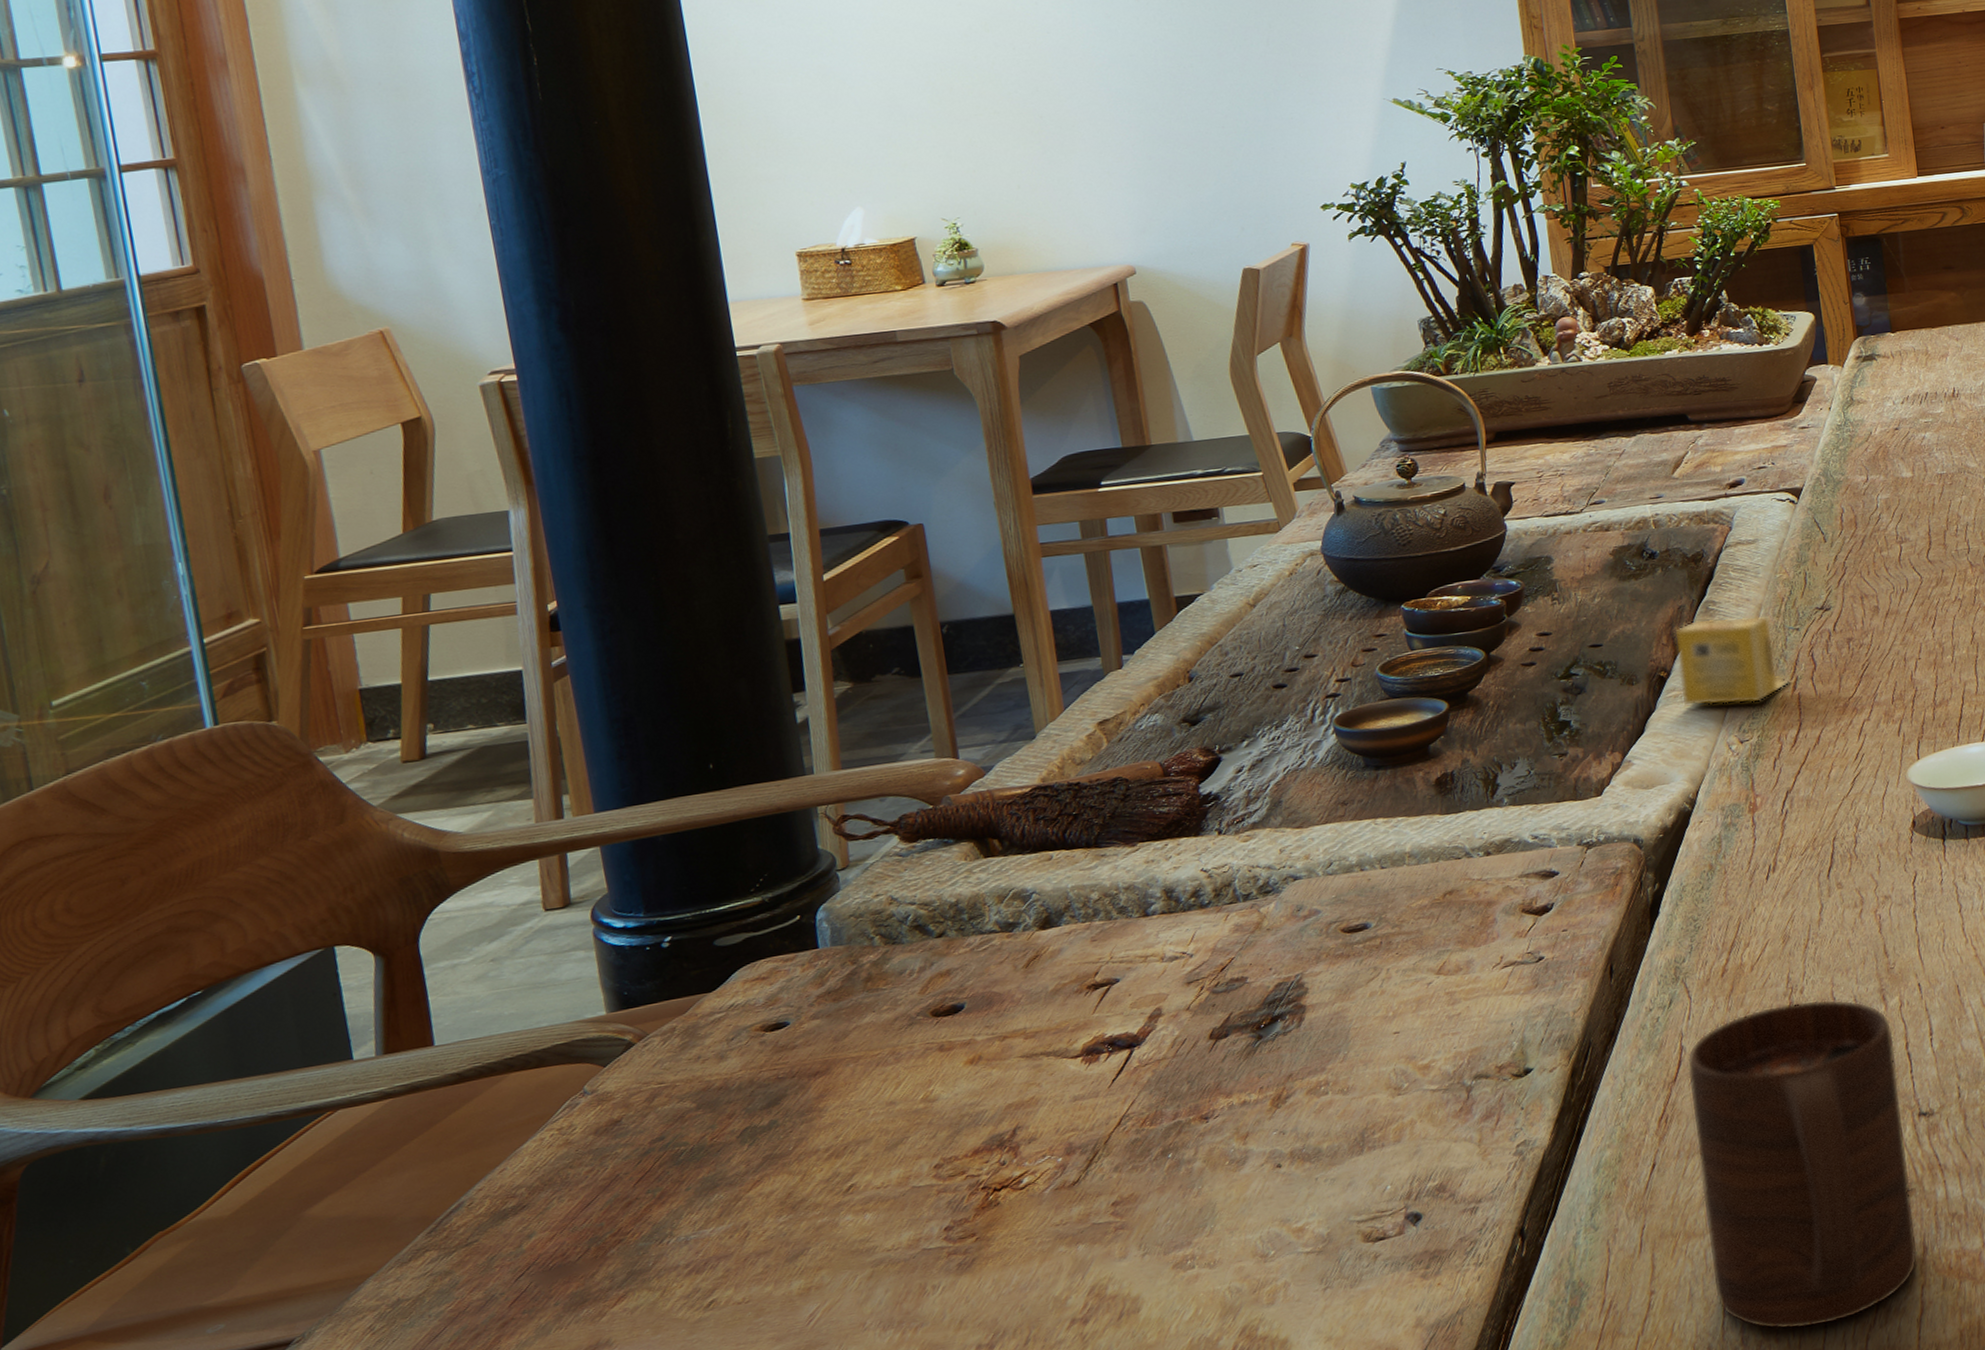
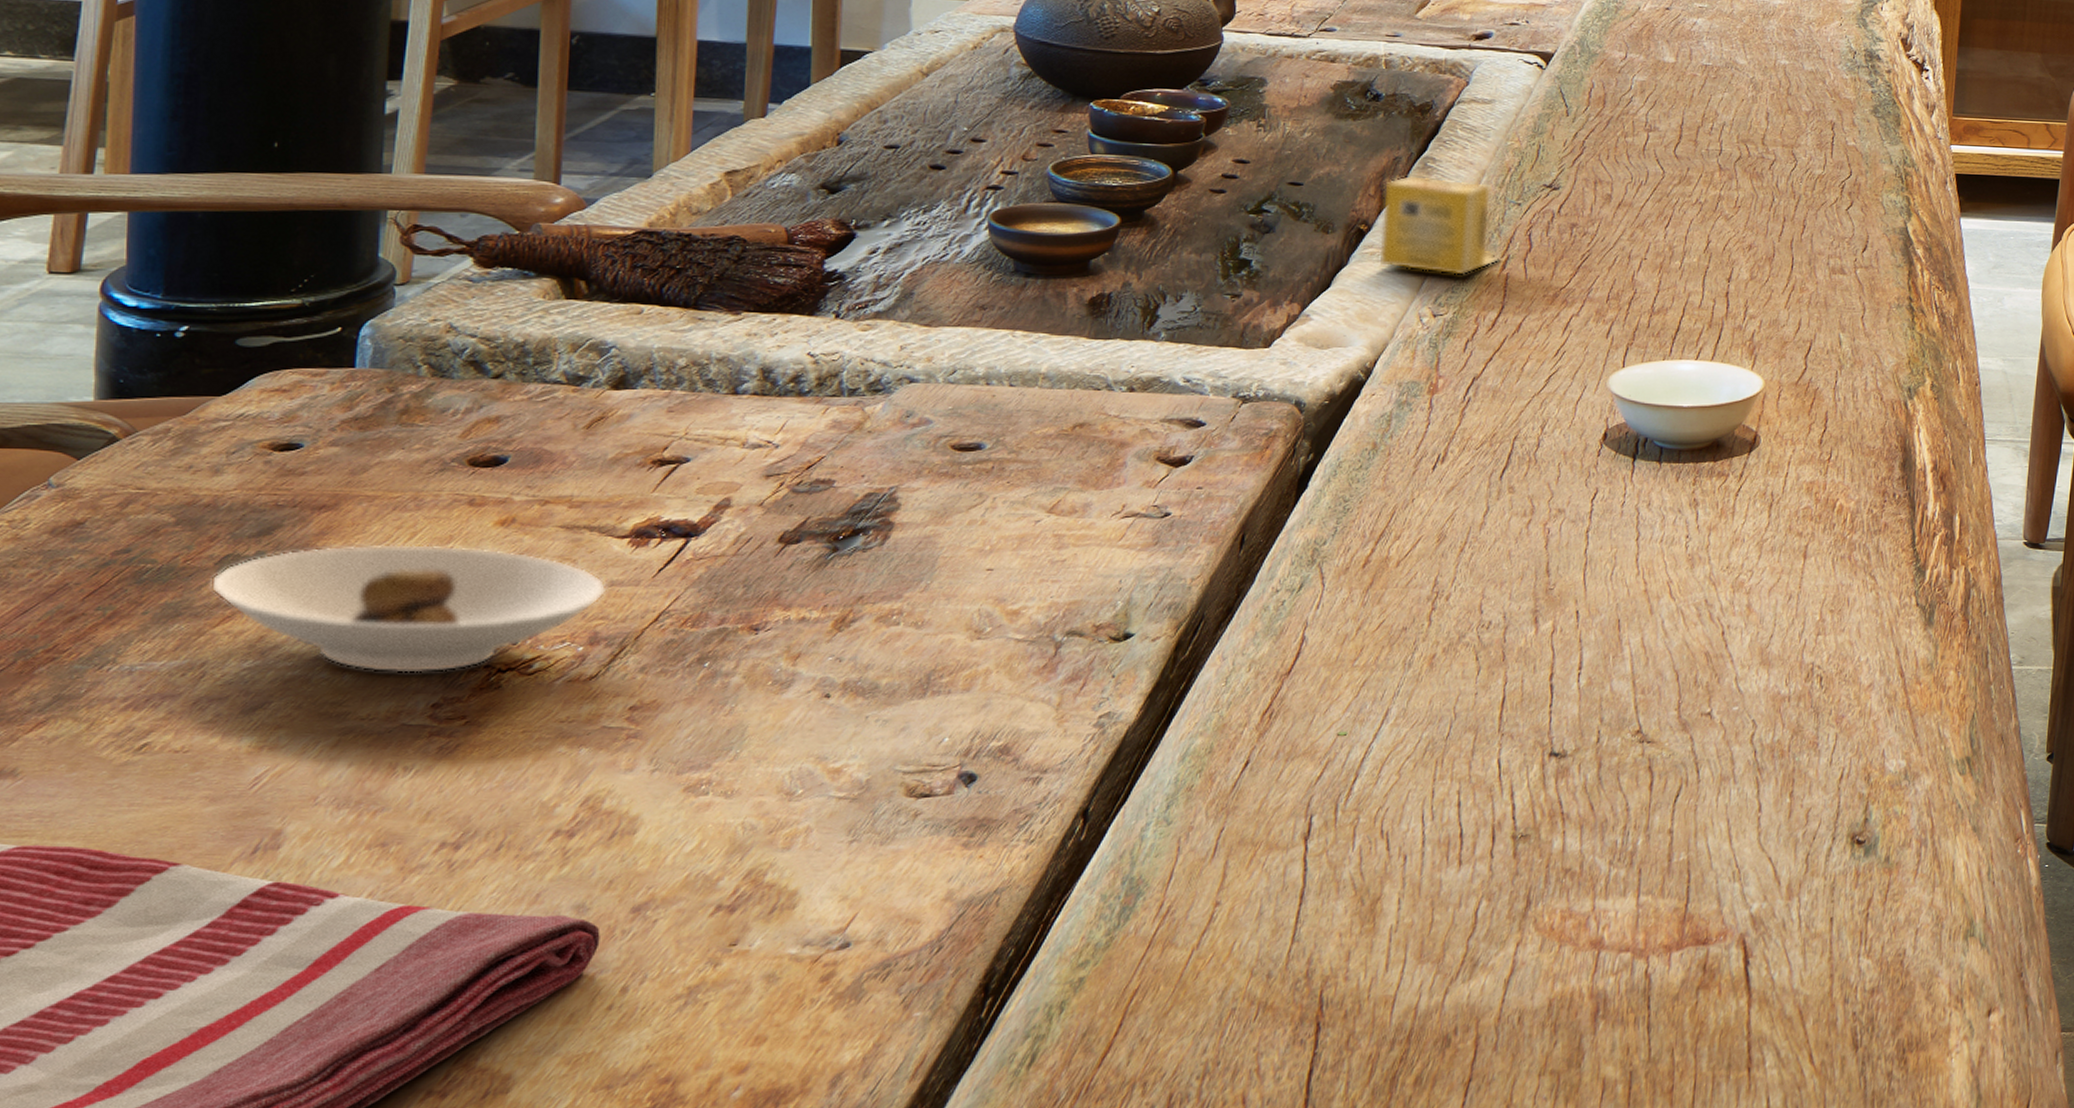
saucer: none [736,1084,1072,1209] -> present [210,544,607,673]
cup: present [1687,999,1918,1330] -> none [1287,609,1539,971]

